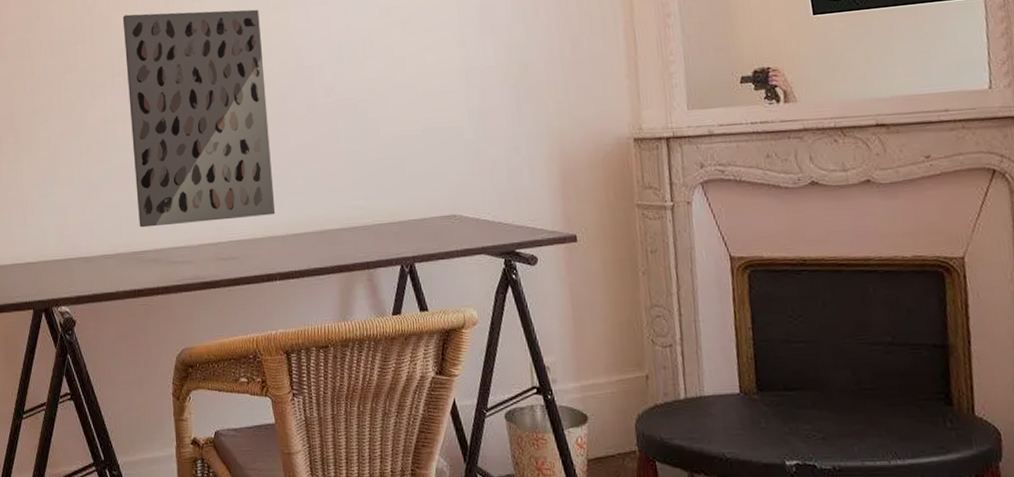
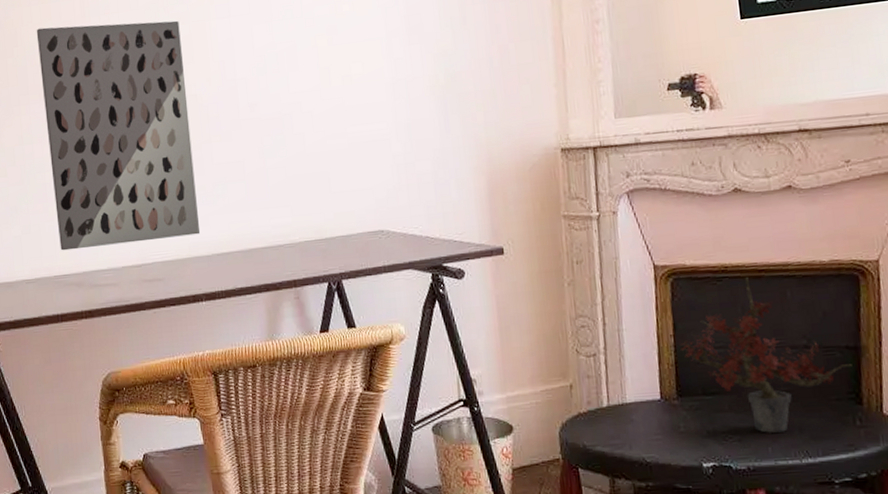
potted plant: none [759,270,940,432] -> present [680,276,852,433]

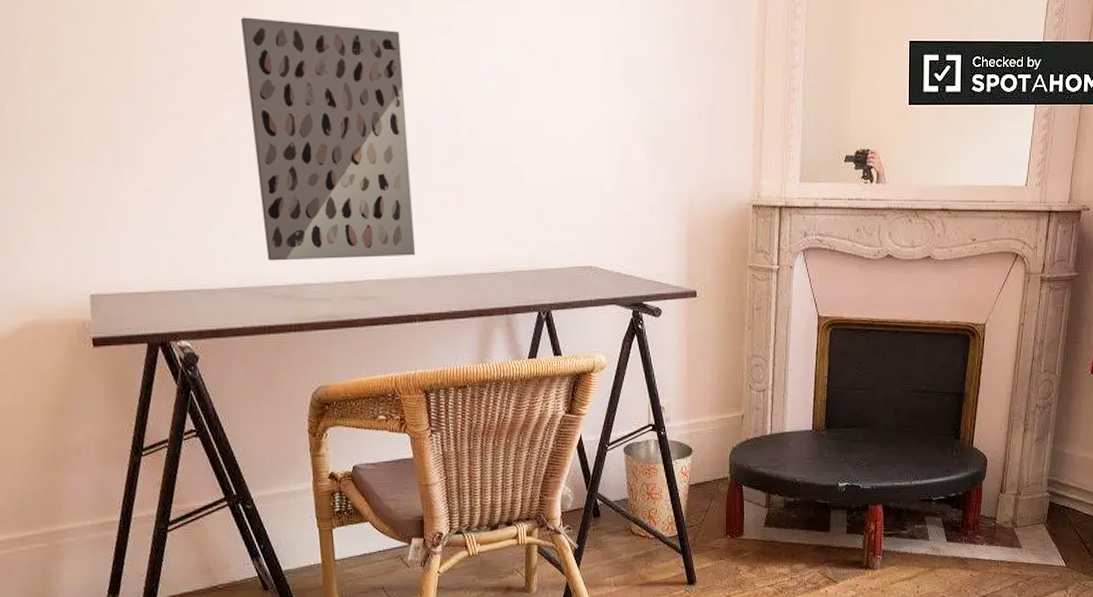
potted plant: present [680,276,852,433] -> none [832,330,956,460]

